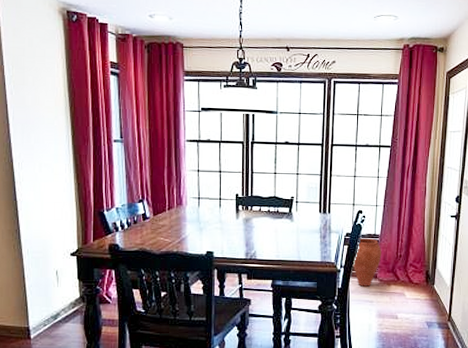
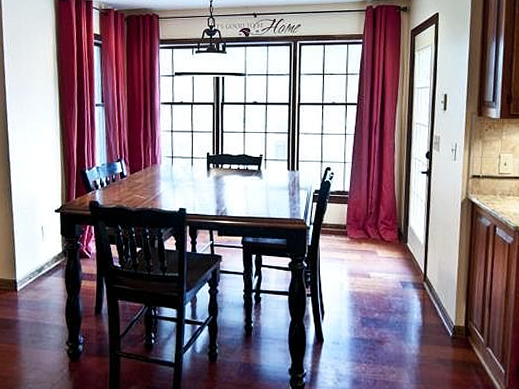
vase: present [352,238,382,287] -> none [322,195,351,244]

